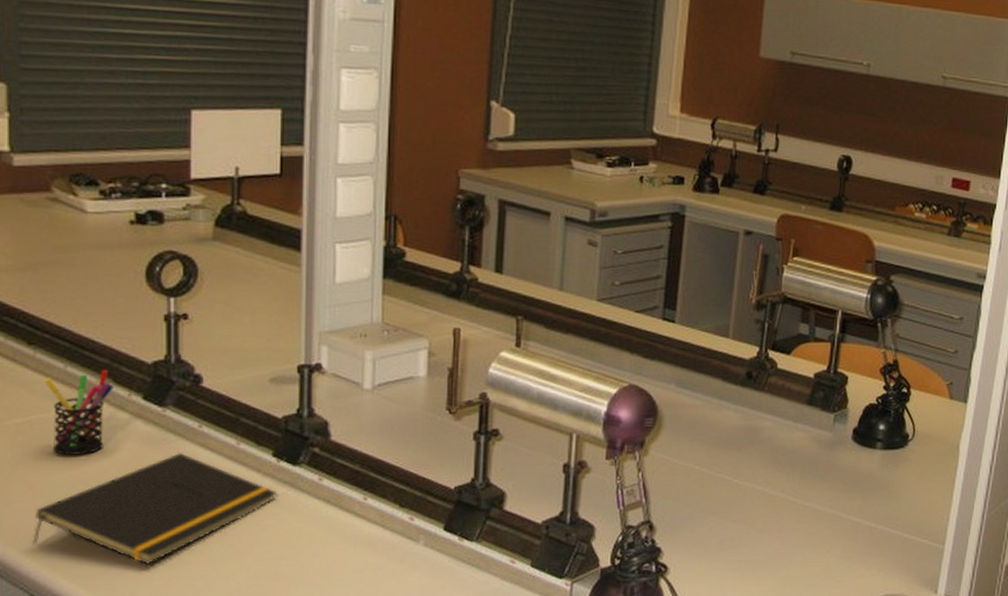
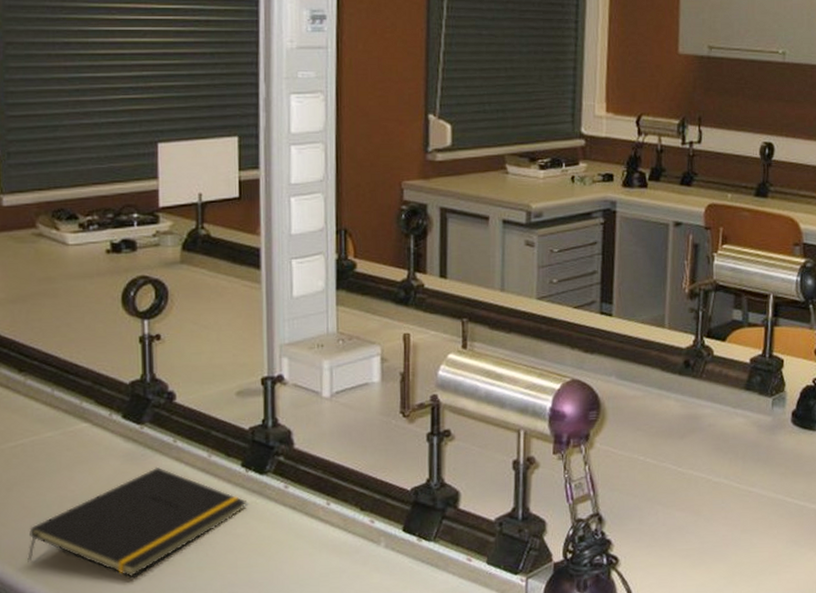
pen holder: present [44,369,114,455] -> none [34,391,96,475]

